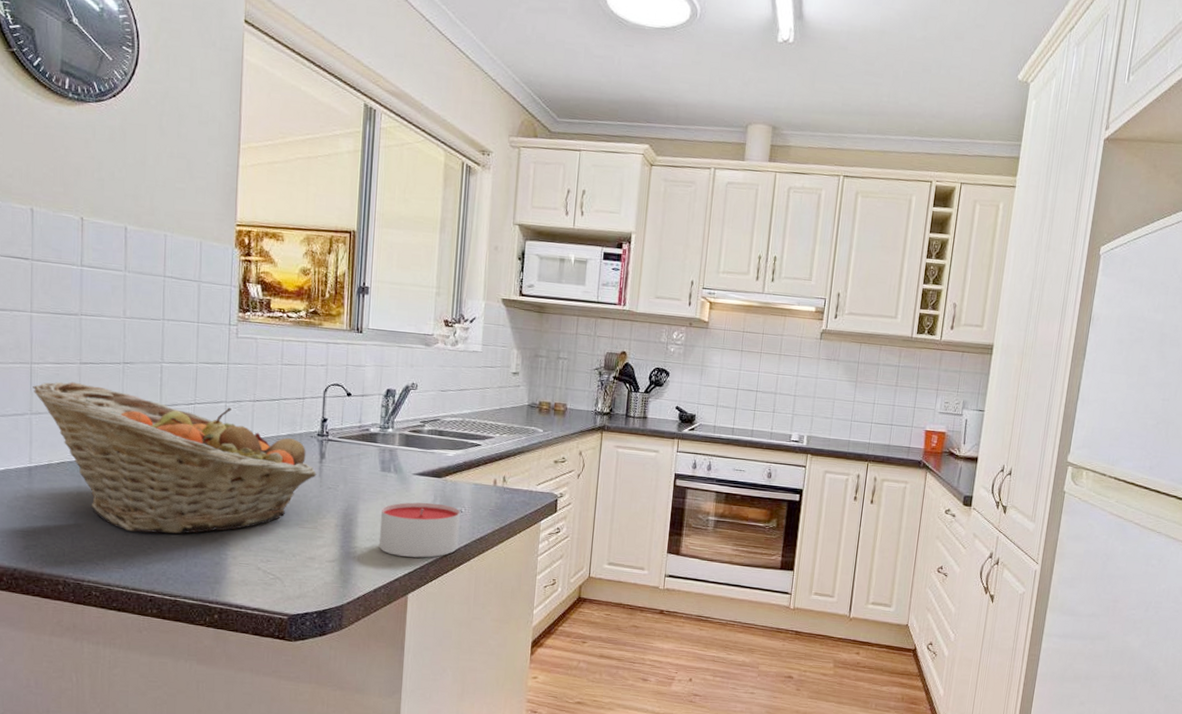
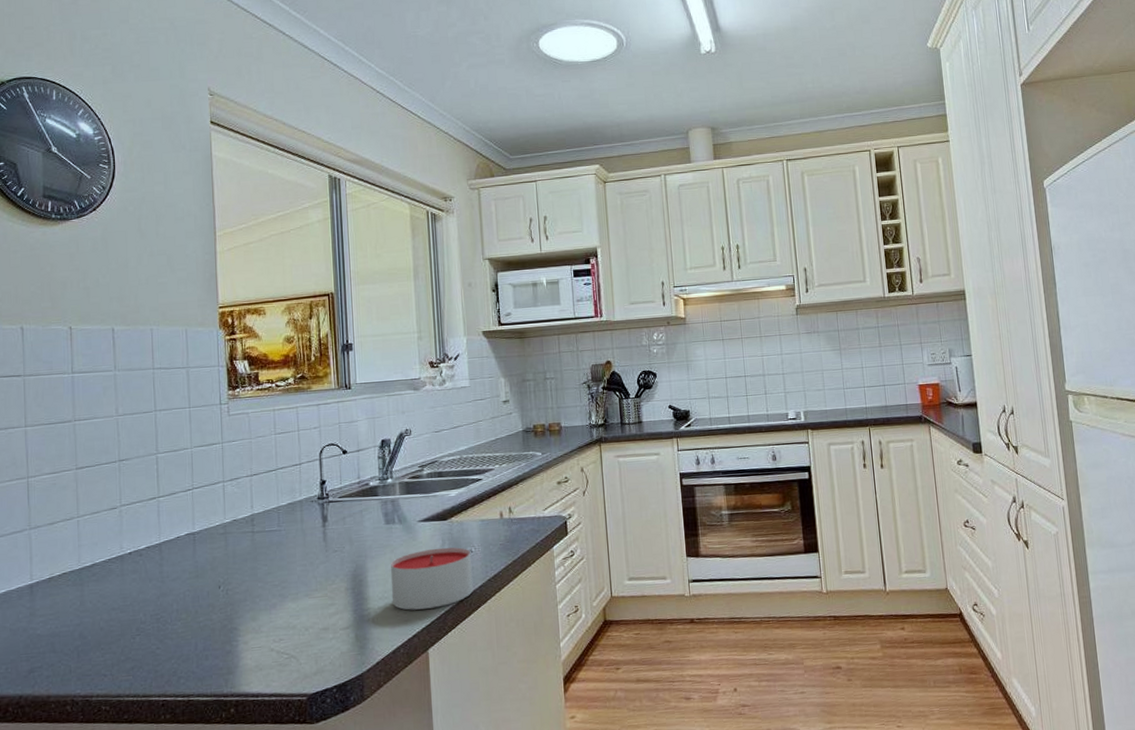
fruit basket: present [33,381,317,534] -> none [30,486,321,635]

